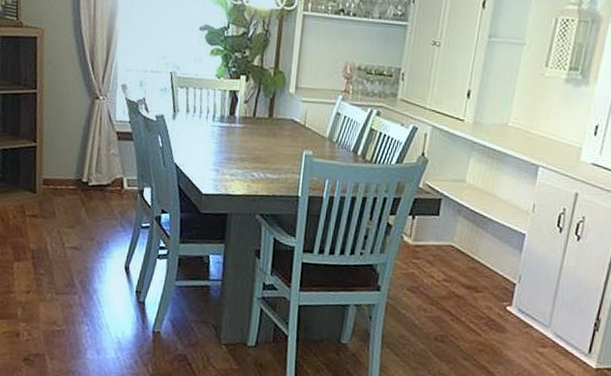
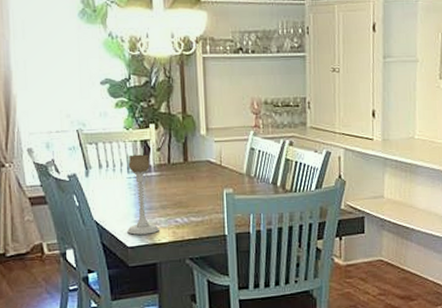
candle holder: none [204,103,236,185] -> present [127,154,159,235]

